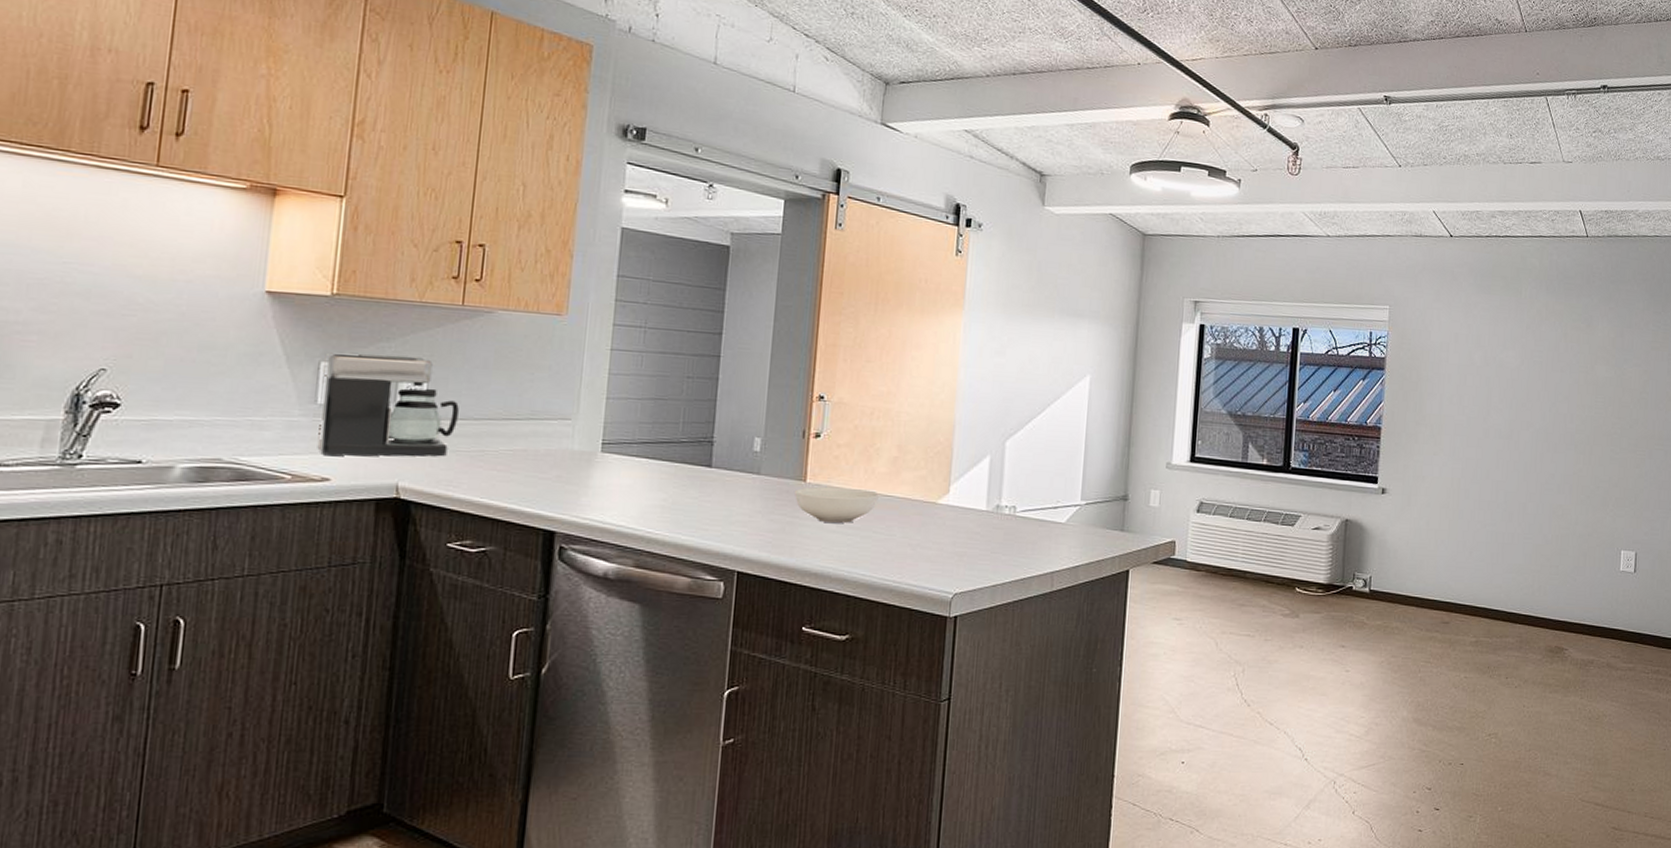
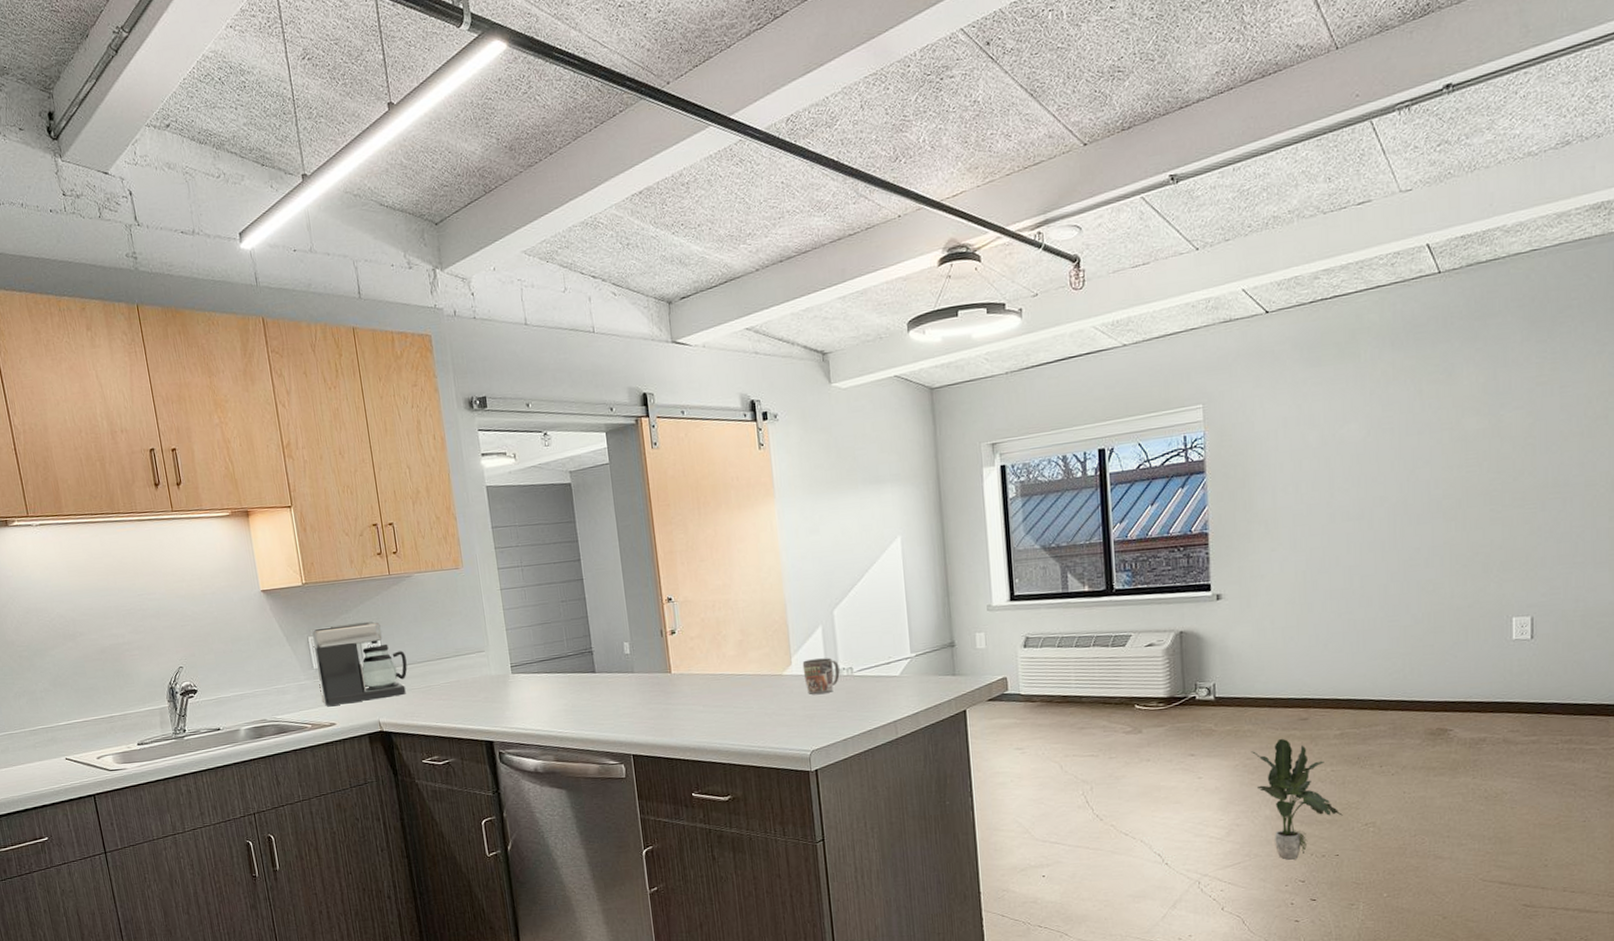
bowl: present [795,487,880,523] -> none [664,672,734,705]
mug: none [960,490,1002,532] -> present [802,657,840,695]
potted plant: none [1396,639,1470,765] -> present [1250,738,1343,860]

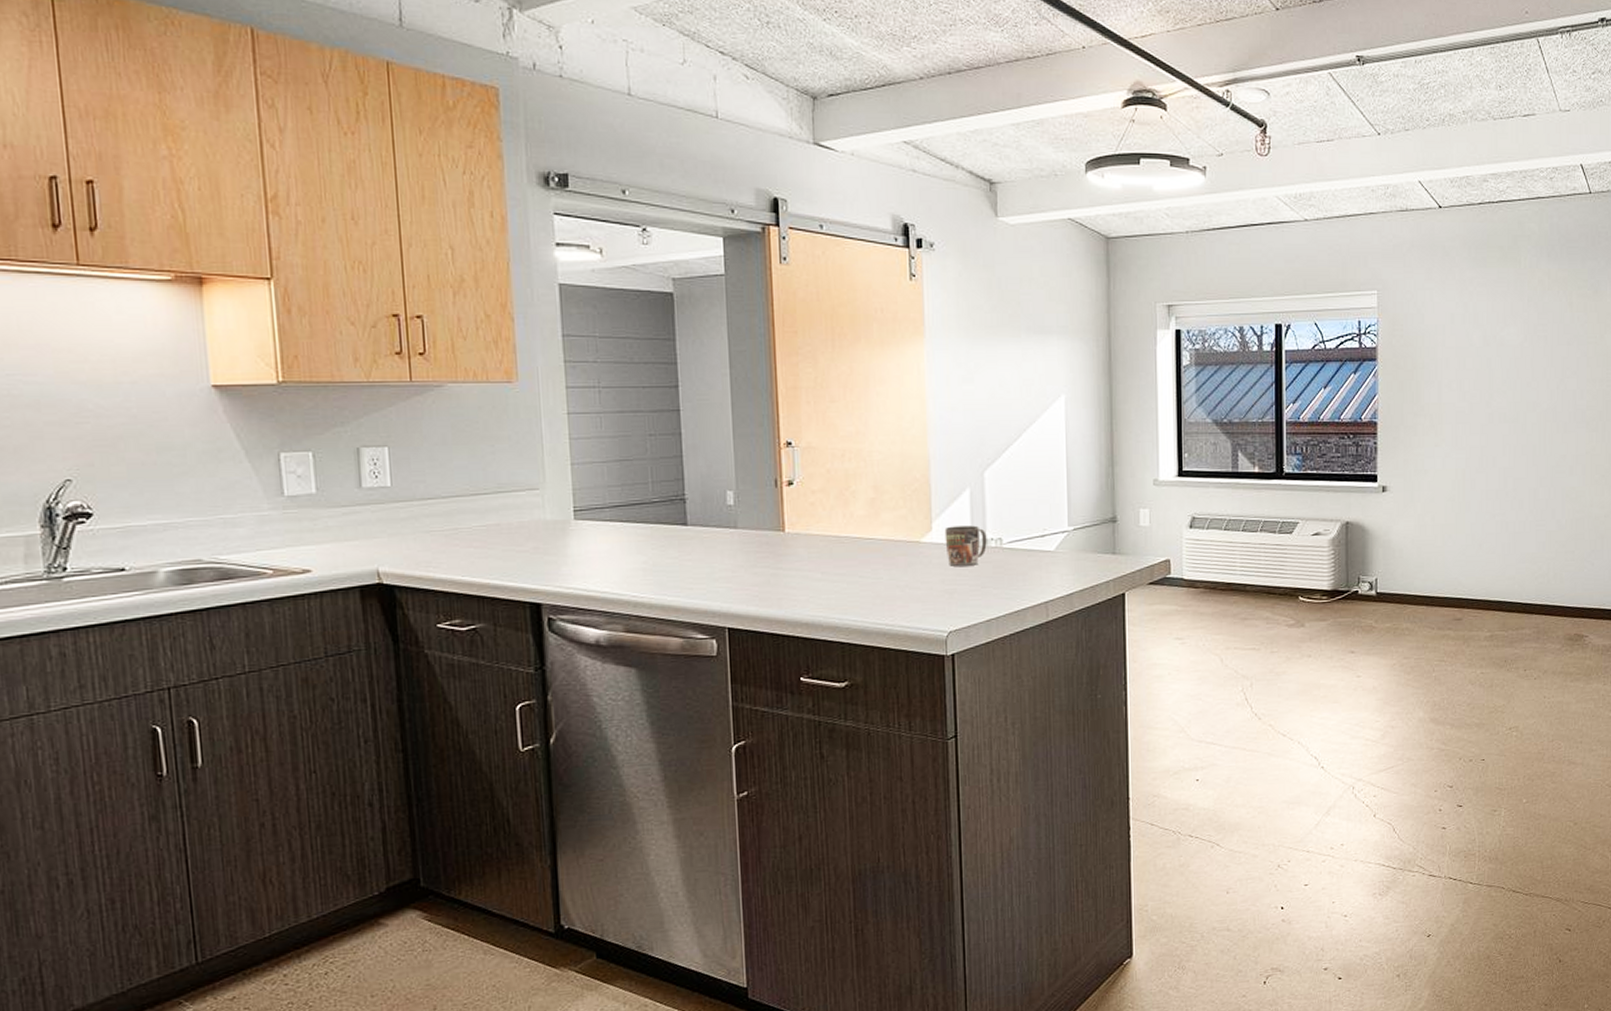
coffee maker: present [310,622,407,707] -> none [283,439,426,548]
potted plant: present [1250,738,1343,860] -> none [1408,638,1490,764]

